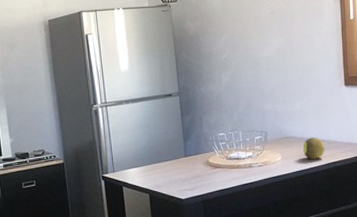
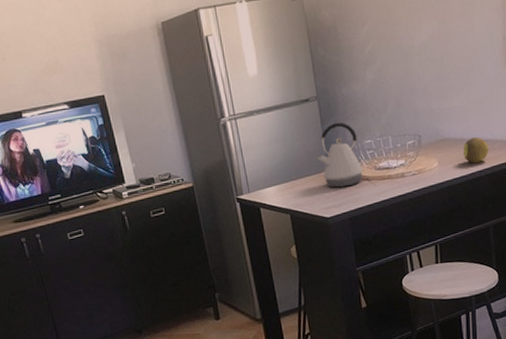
kettle: none [176,116,217,173] -> present [317,123,364,188]

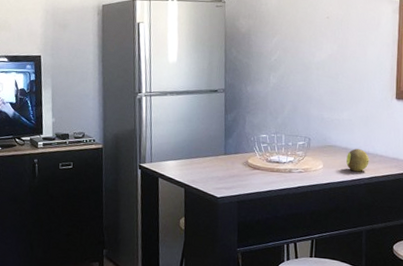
kettle: present [317,123,364,188] -> none [216,115,257,173]

